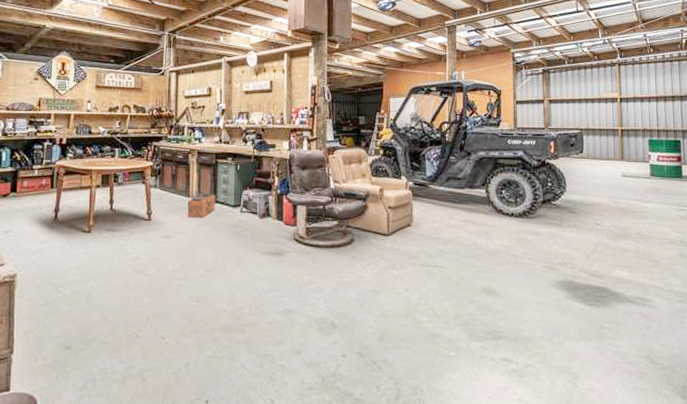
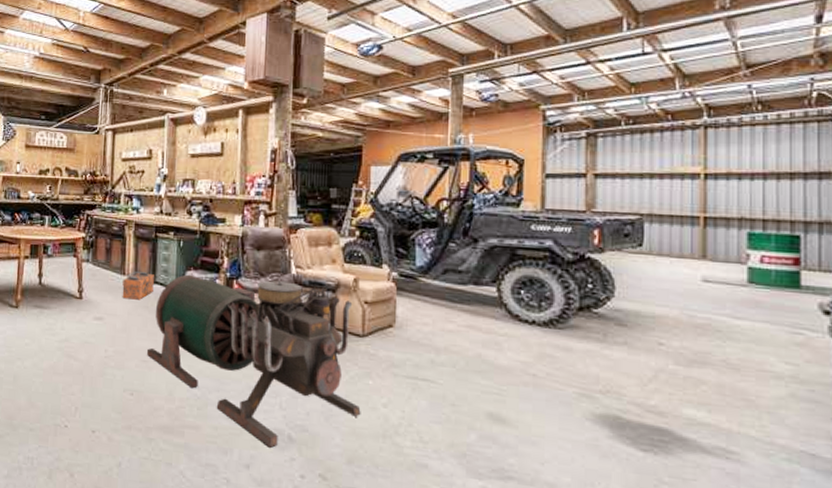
air compressor: none [211,193,389,334] -> present [147,274,361,448]

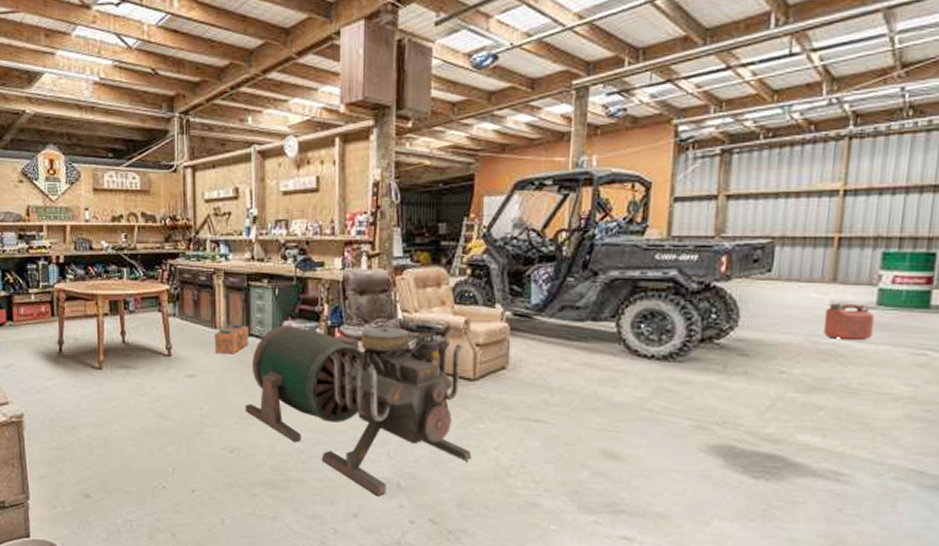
fuel can: none [698,278,748,316] -> present [823,301,875,340]

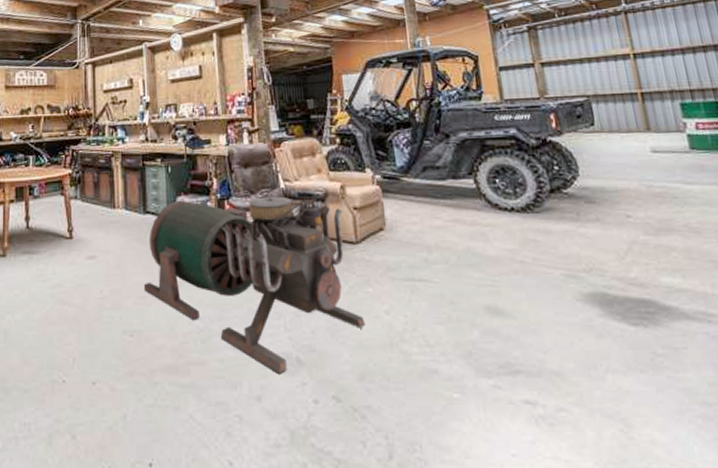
tool box: present [214,323,248,354] -> none [113,202,145,233]
fuel can: present [823,301,875,340] -> none [649,148,696,182]

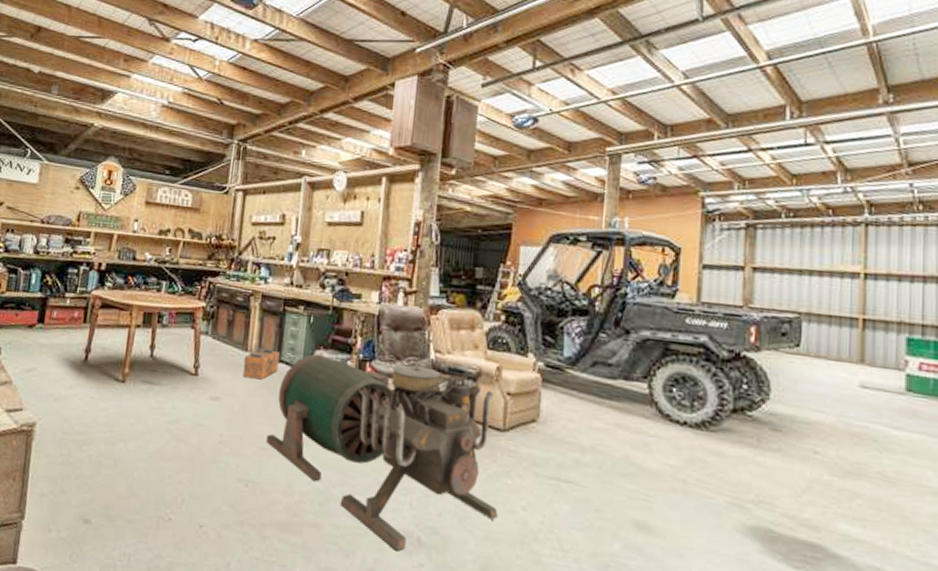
tool box: none [113,202,145,233] -> present [242,347,280,380]

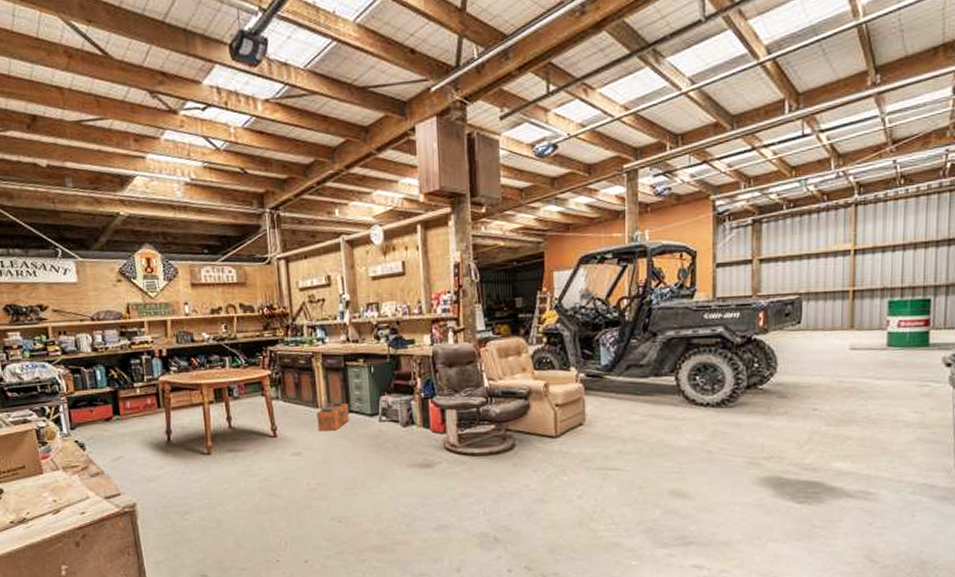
air compressor: present [266,353,498,551] -> none [350,395,559,550]

